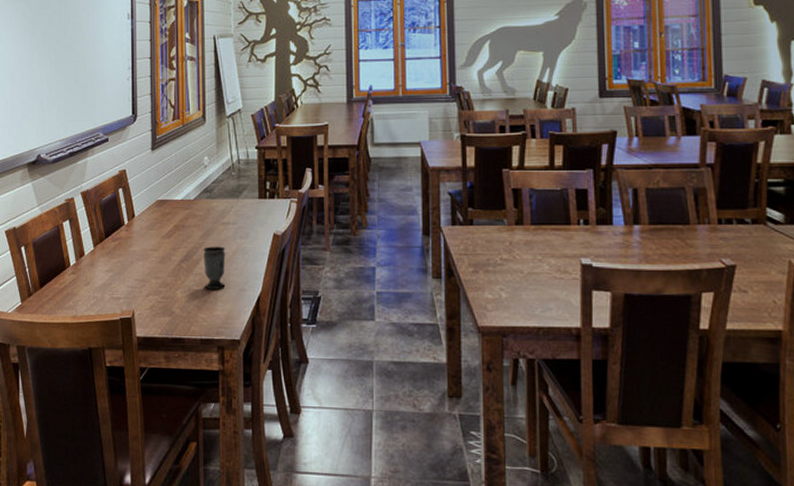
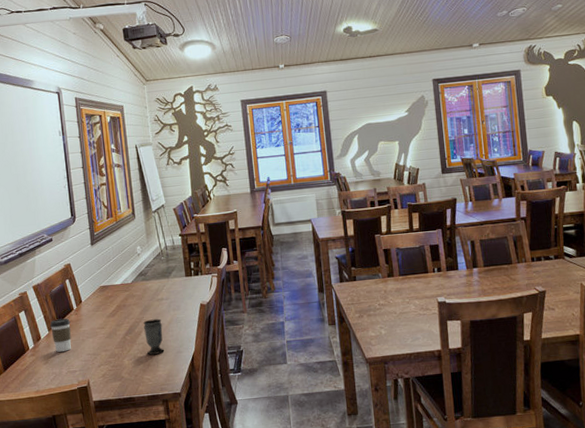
coffee cup: none [95,234,120,273] -> present [49,318,71,352]

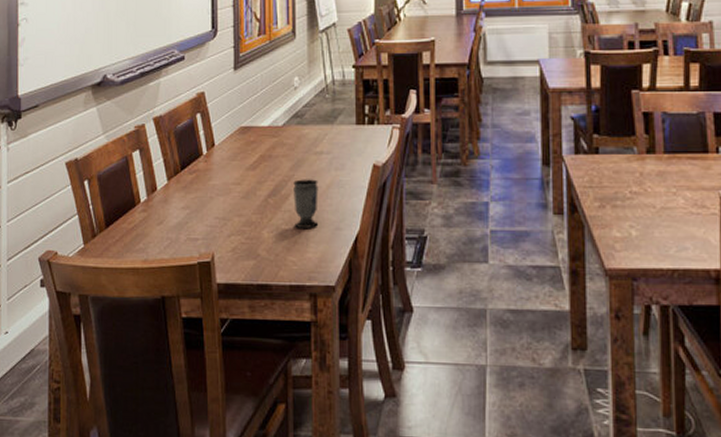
coffee cup: present [49,318,71,352] -> none [170,165,197,210]

